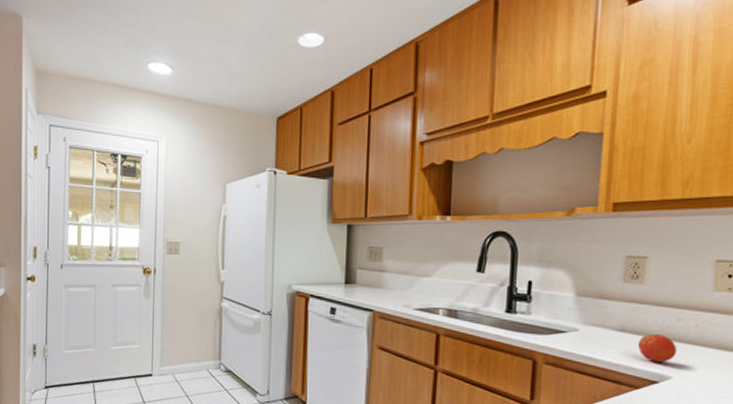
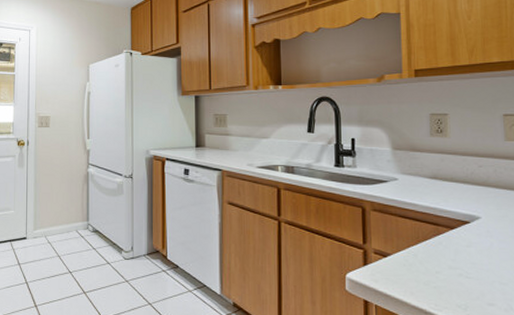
fruit: present [637,334,677,362] -> none [448,180,482,204]

